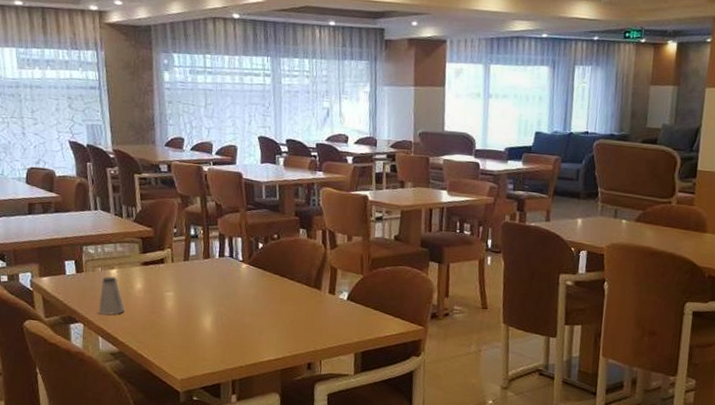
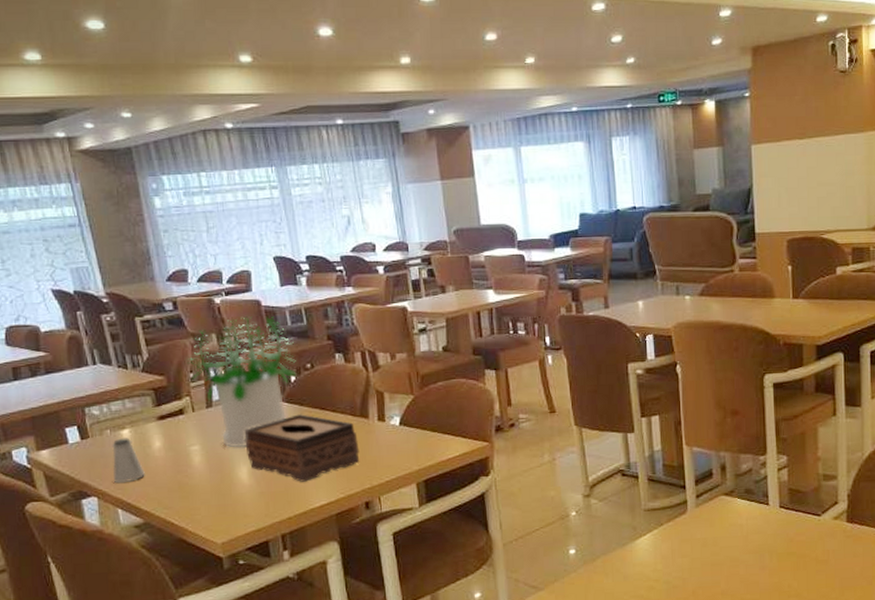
potted plant: none [172,186,266,301] -> present [187,316,297,449]
tissue box: none [212,276,309,337] -> present [244,414,360,482]

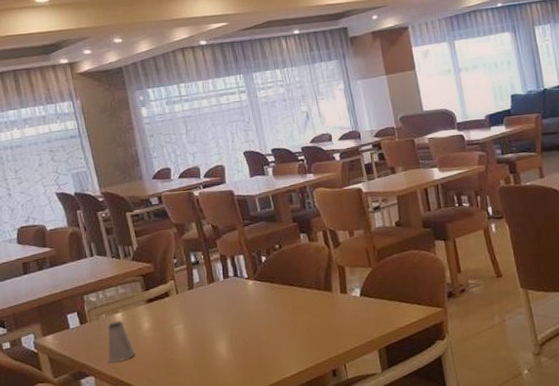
potted plant: present [187,316,297,449] -> none [171,204,267,326]
tissue box: present [244,414,360,482] -> none [222,291,326,354]

